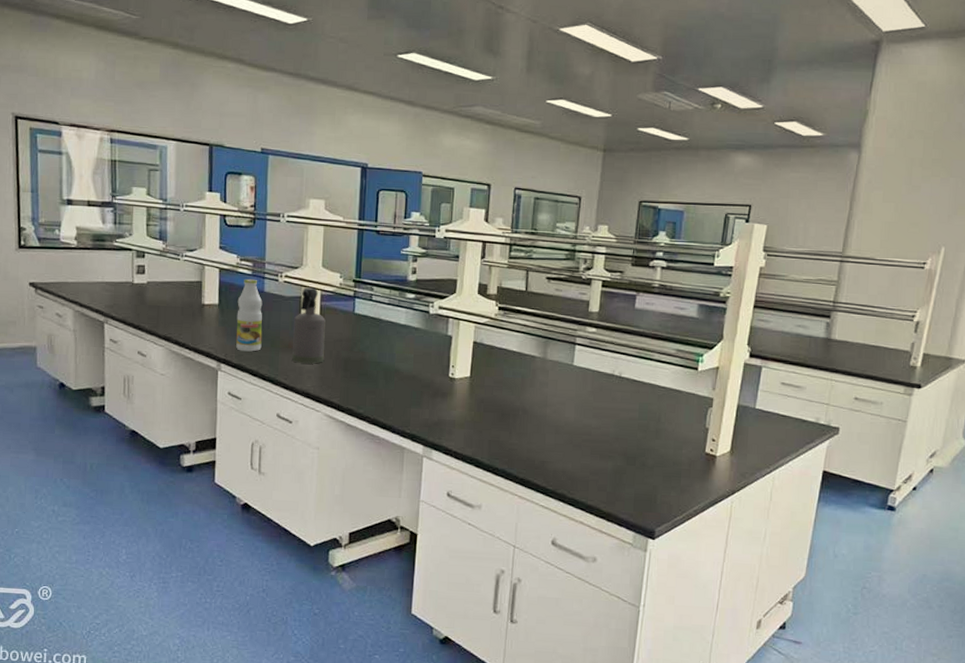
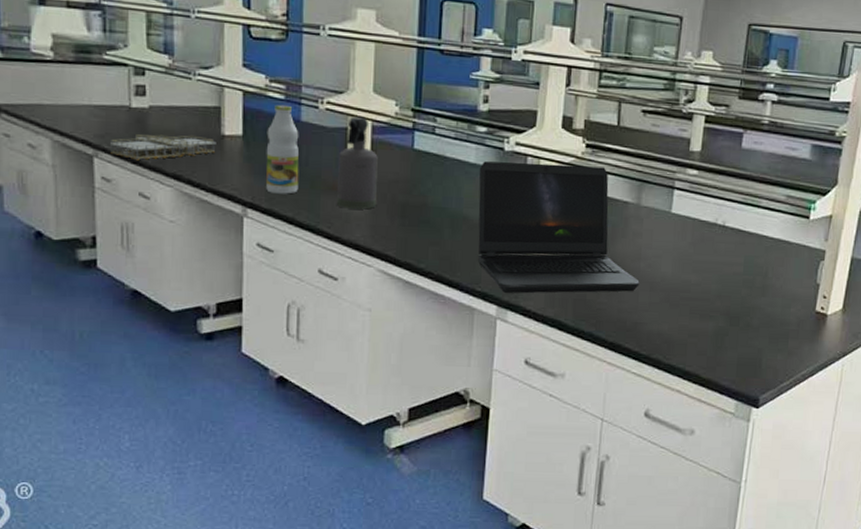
document tray: none [117,304,198,326] -> present [110,134,216,161]
laptop computer: none [407,323,546,435] -> present [478,161,640,294]

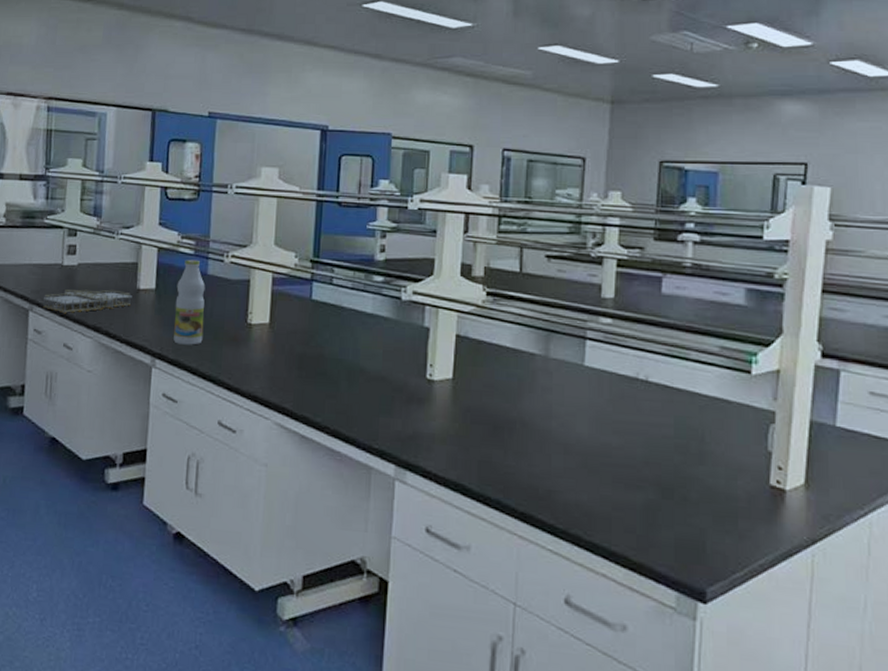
spray bottle: present [337,116,378,210] -> none [238,269,278,361]
laptop computer: present [478,161,640,294] -> none [375,311,552,455]

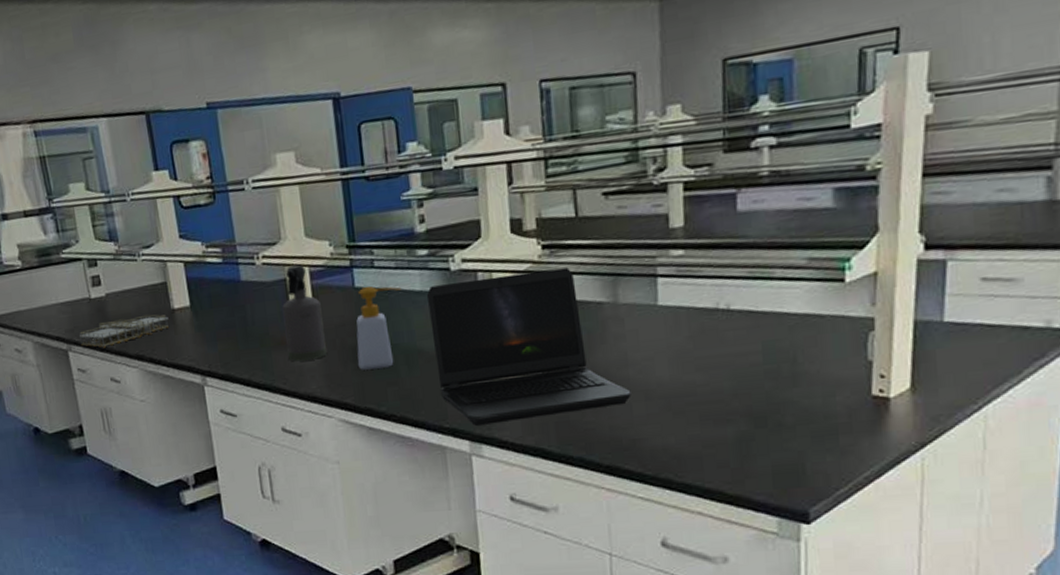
bottle: present [173,259,206,345] -> none [211,267,250,358]
spray bottle: none [238,269,278,361] -> present [282,264,328,362]
soap bottle: none [301,301,355,380] -> present [356,286,402,370]
laptop computer: none [375,311,552,455] -> present [426,267,631,426]

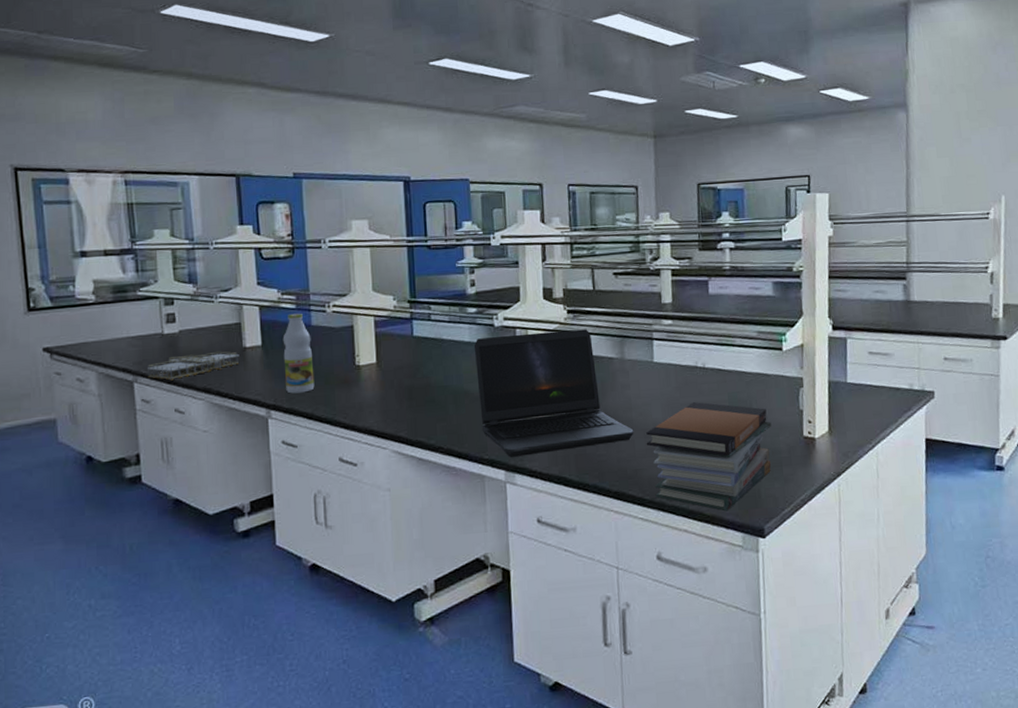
bottle: none [211,267,250,358] -> present [282,313,315,394]
spray bottle: present [282,264,328,362] -> none [348,314,386,399]
soap bottle: present [356,286,402,370] -> none [412,336,453,407]
book stack: none [647,354,824,491] -> present [646,402,771,512]

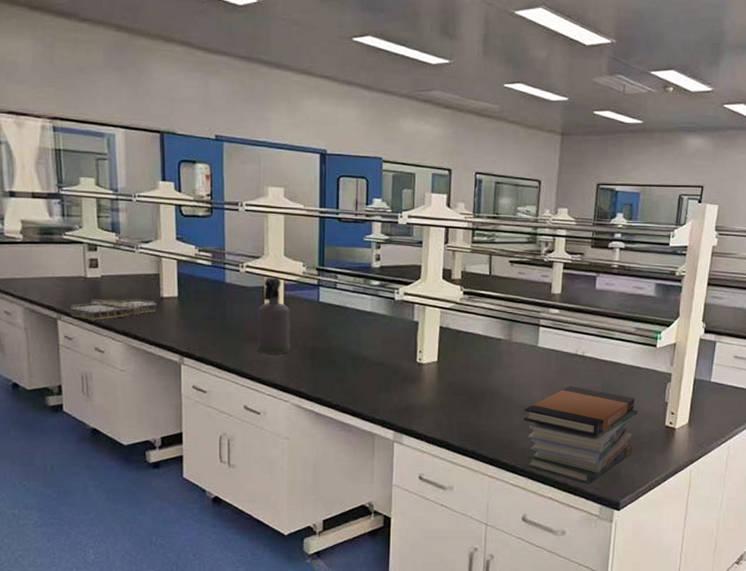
bottle: present [282,313,315,394] -> none [198,270,225,344]
spray bottle: none [348,314,386,399] -> present [258,277,291,354]
laptop computer: present [473,329,634,457] -> none [374,309,513,420]

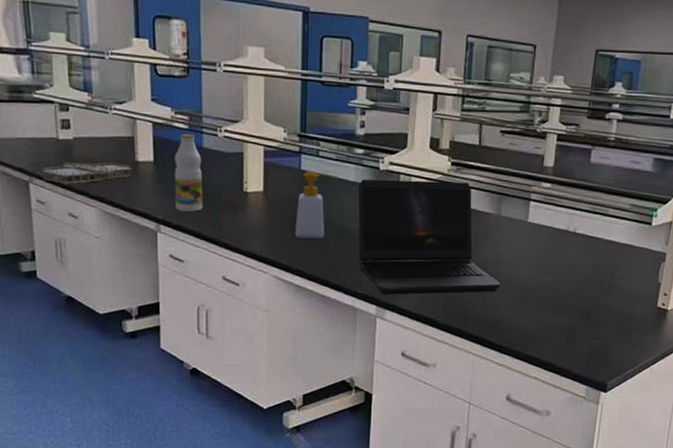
bottle: none [198,270,225,344] -> present [174,133,203,212]
spray bottle: present [258,277,291,354] -> none [236,142,271,224]
soap bottle: none [314,303,356,367] -> present [294,171,339,239]
laptop computer: none [374,309,513,420] -> present [358,179,501,295]
book stack: present [523,386,638,485] -> none [510,264,629,366]

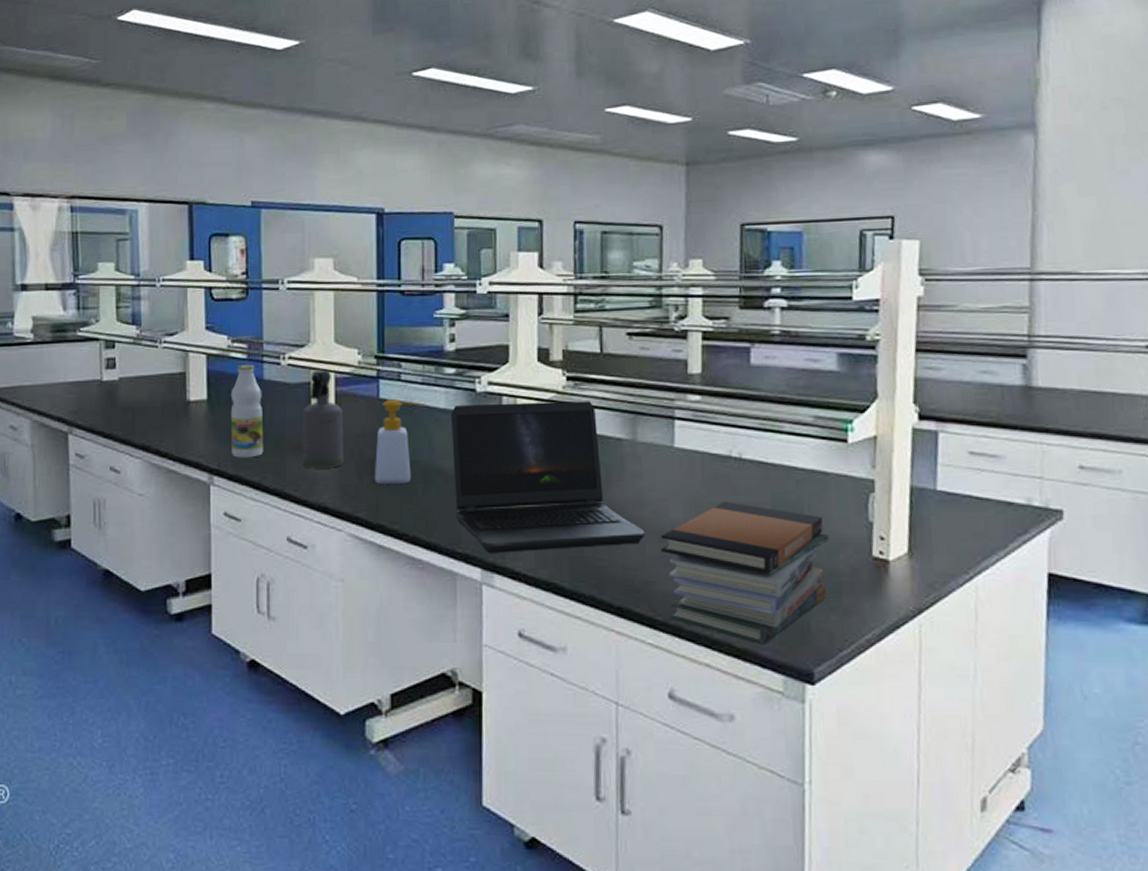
document tray: present [43,162,132,185] -> none [84,403,182,434]
spray bottle: none [236,142,271,224] -> present [303,369,345,469]
book stack: none [510,264,629,366] -> present [660,502,829,646]

